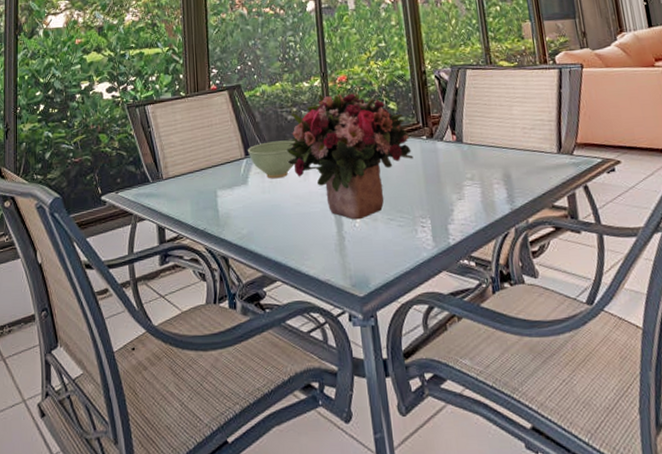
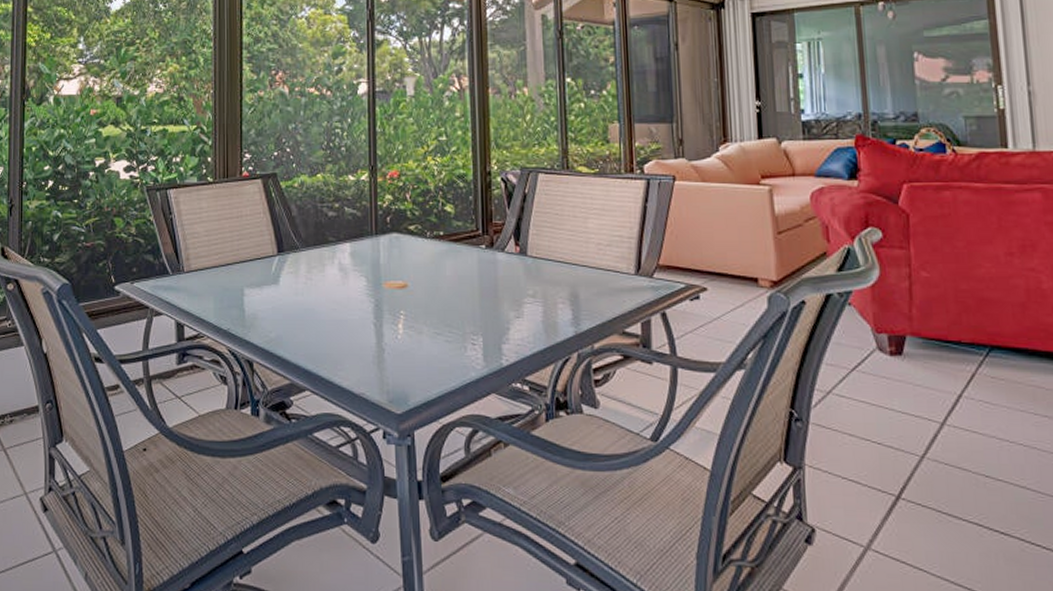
bowl: present [247,140,295,179] -> none [280,239,335,280]
bouquet: present [286,92,414,220] -> none [324,190,469,332]

